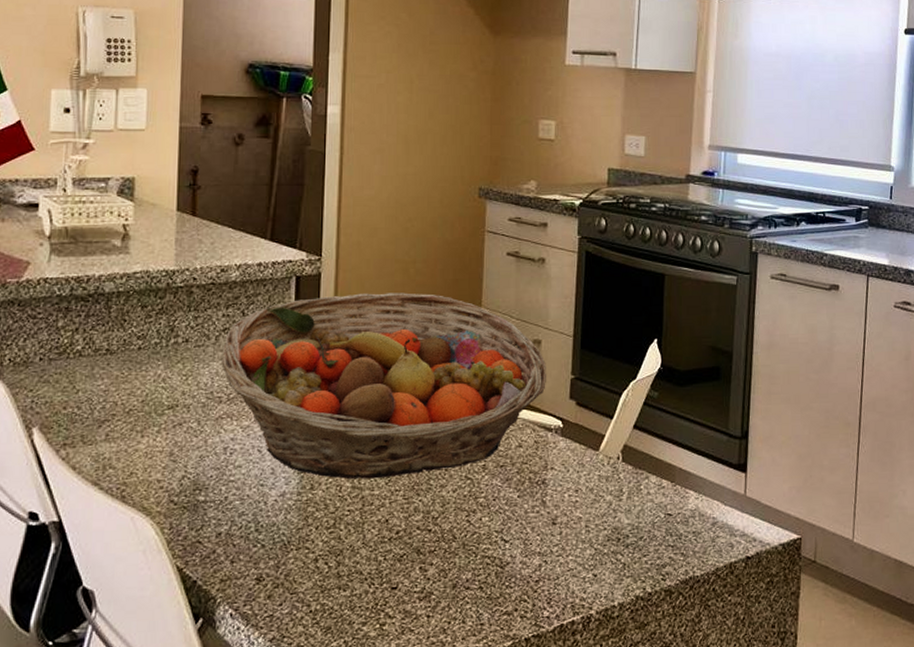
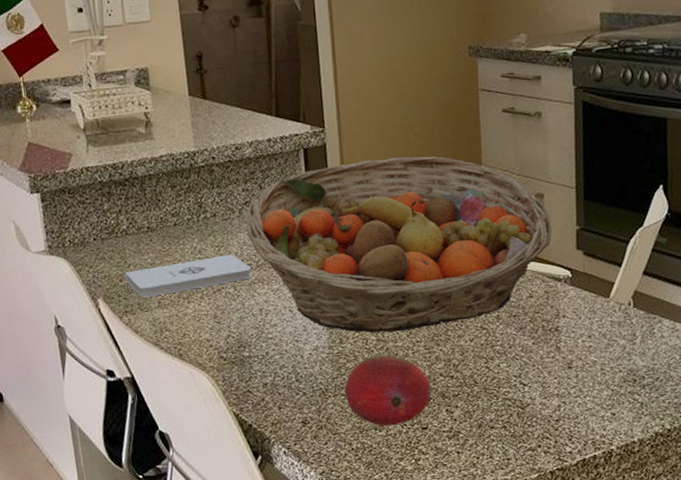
notepad: none [70,385,222,429] -> present [124,254,253,298]
fruit: none [309,503,406,586] -> present [344,354,432,427]

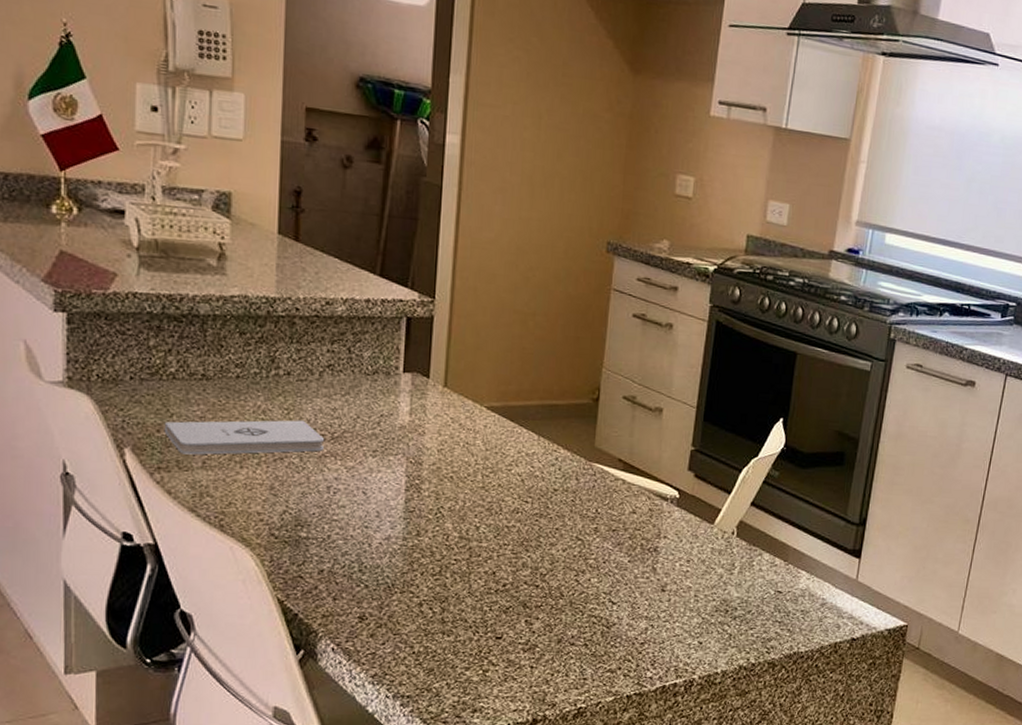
fruit basket: present [246,156,552,333] -> none [325,341,667,531]
fruit: present [344,354,432,427] -> none [414,553,512,632]

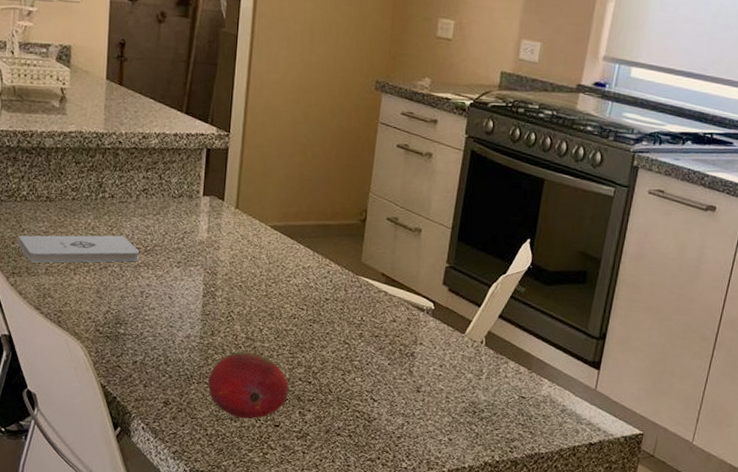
fruit: none [414,553,512,632] -> present [208,351,289,419]

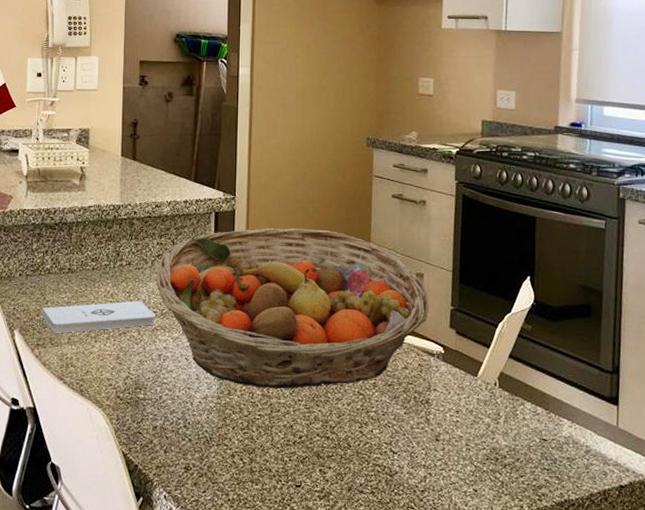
fruit basket: none [141,169,424,334] -> present [156,228,428,389]
fruit: present [208,351,289,419] -> none [227,409,307,481]

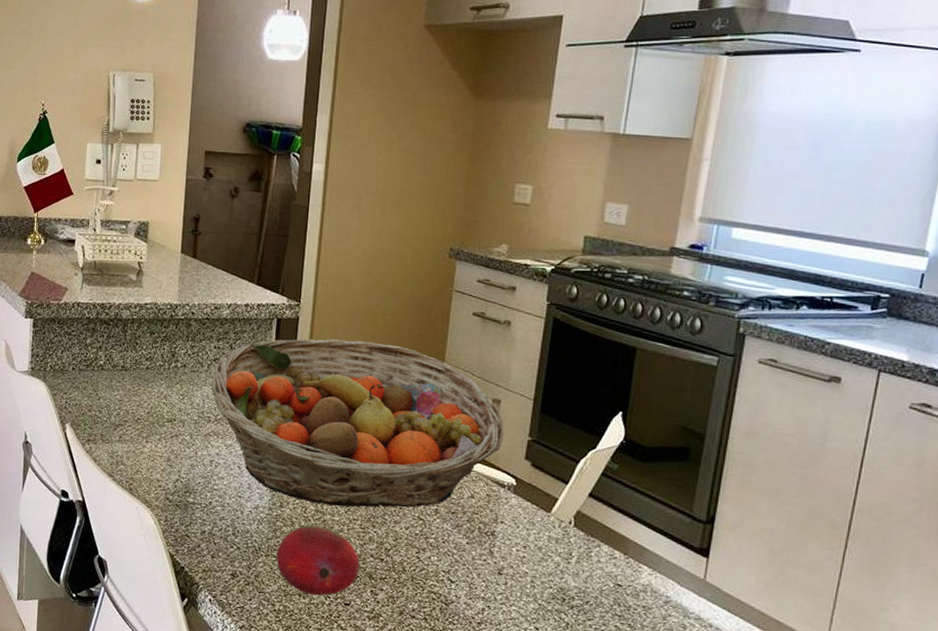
notepad: present [41,301,157,333] -> none [93,403,210,431]
fruit: none [227,409,307,481] -> present [276,524,360,596]

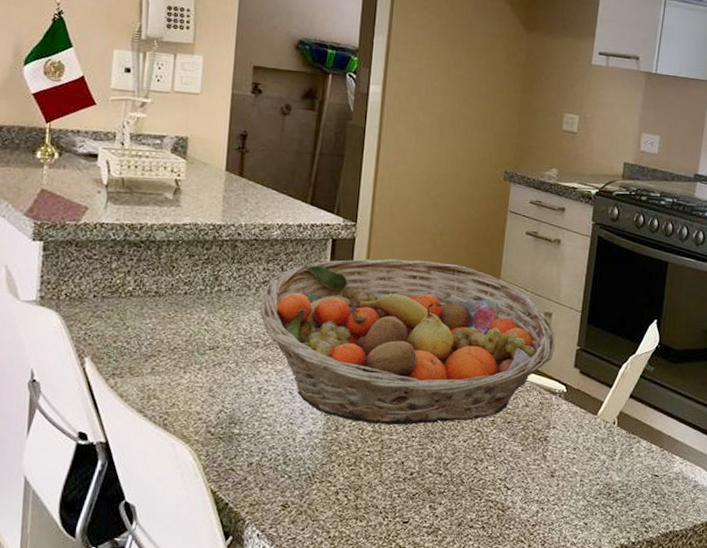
fruit: present [276,524,360,596] -> none [331,445,419,517]

